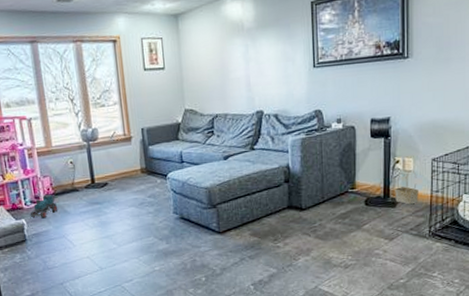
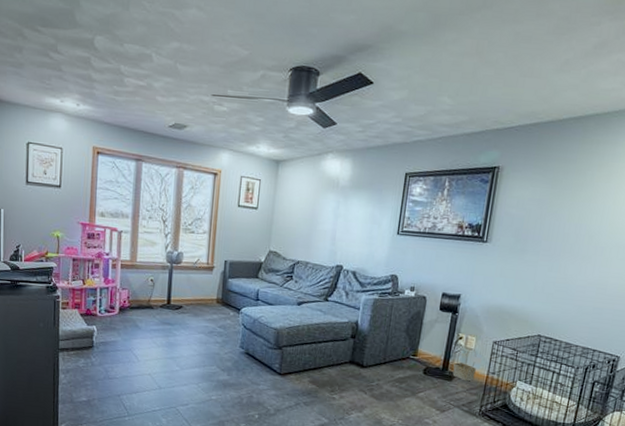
toy train: present [30,194,58,219] -> none [102,306,130,329]

